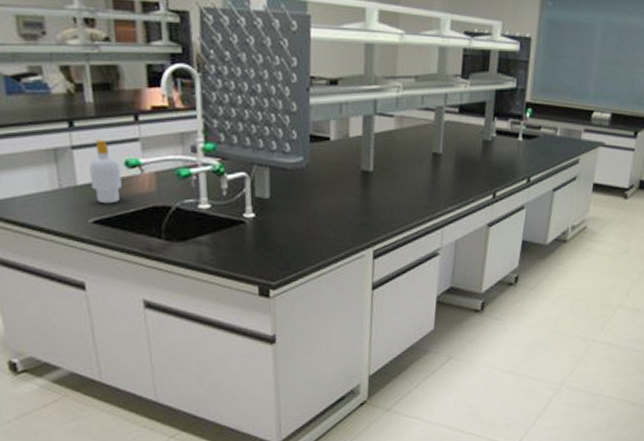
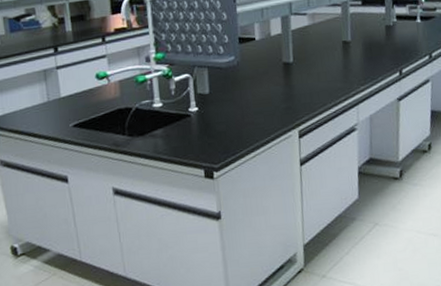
soap bottle: present [89,139,122,204] -> none [69,59,94,110]

